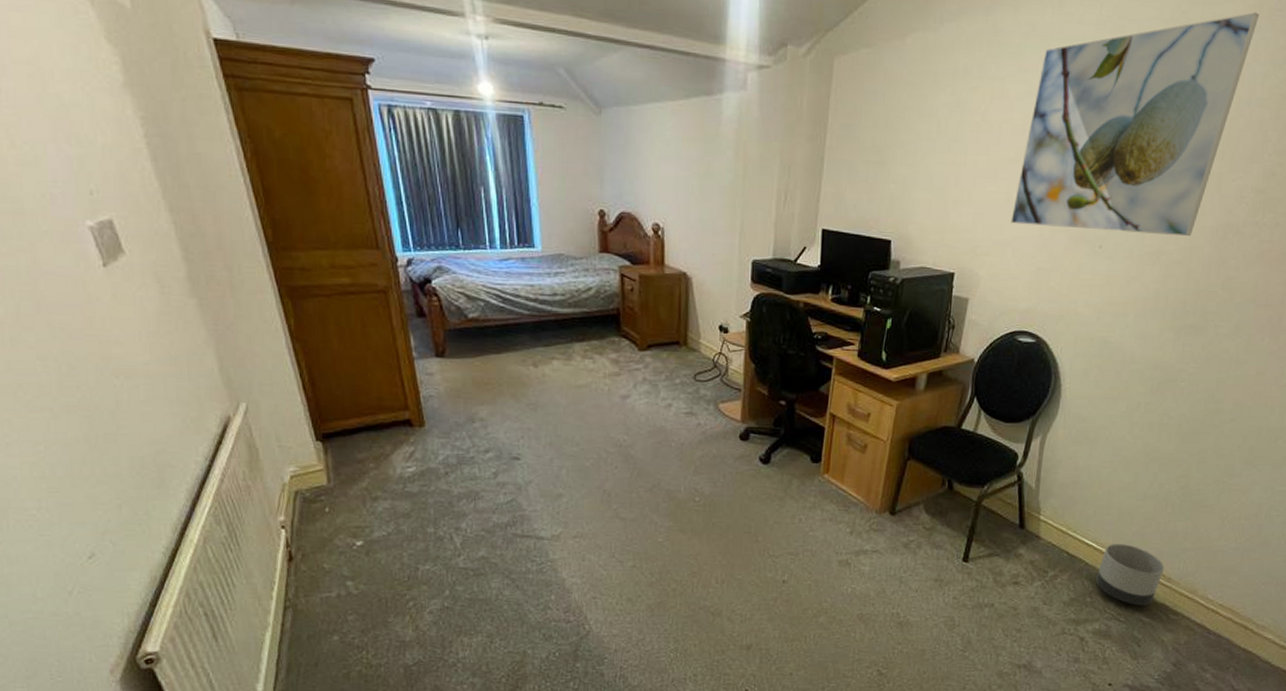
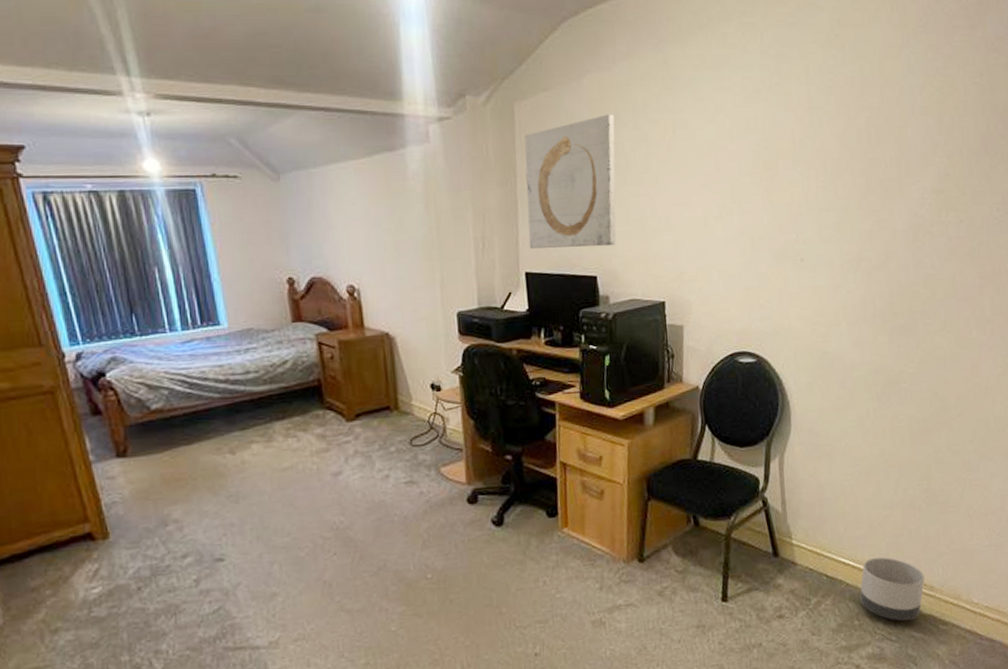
wall art: none [829,76,933,212] -> present [524,114,616,249]
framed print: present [1010,12,1259,236] -> none [711,30,906,247]

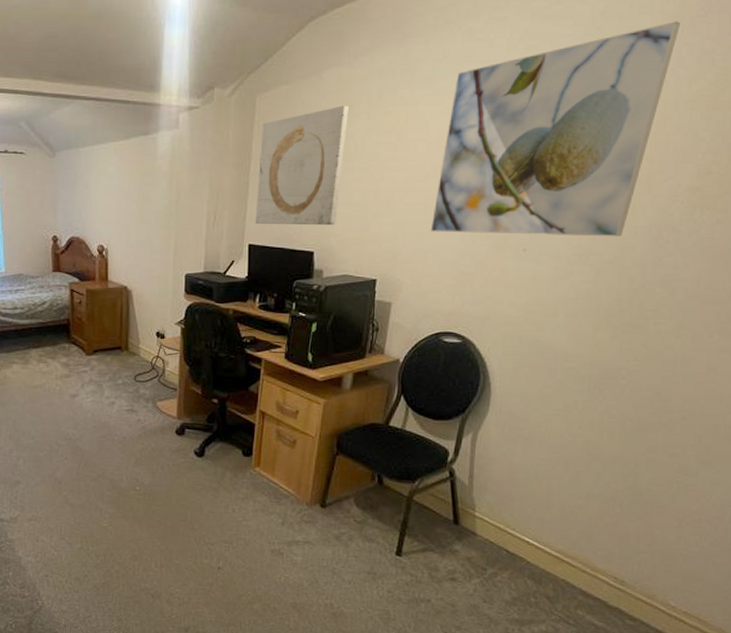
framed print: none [711,30,906,247] -> present [430,21,680,236]
planter: present [859,557,925,621] -> none [539,542,616,609]

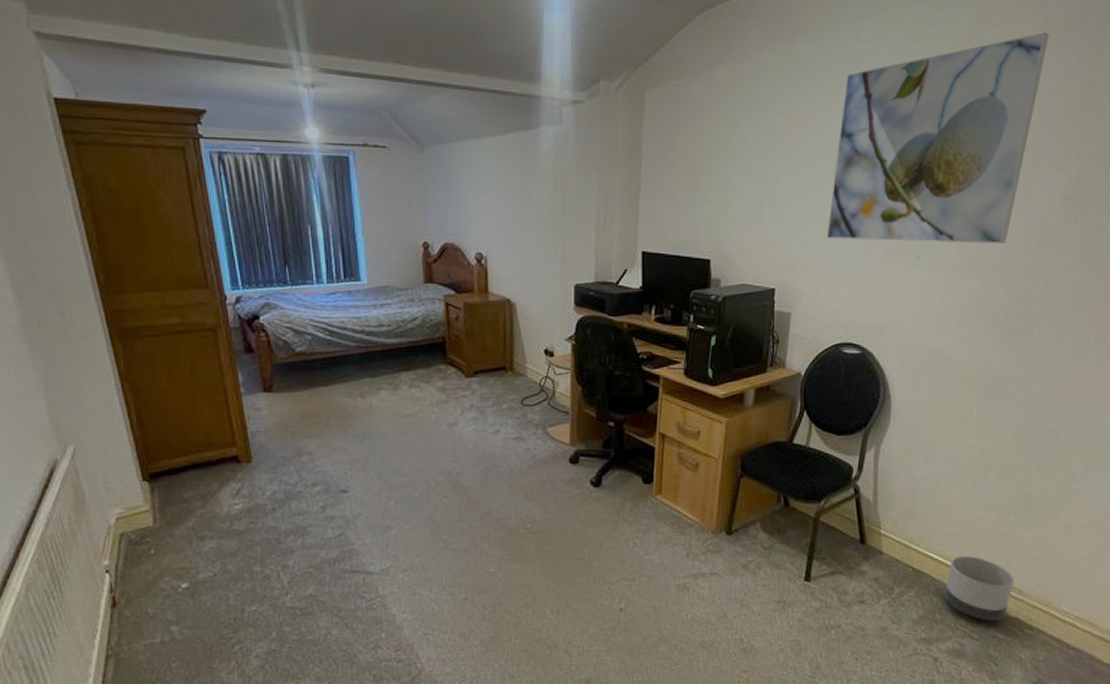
wall art: present [255,105,349,226] -> none [648,104,741,232]
planter: none [539,542,616,609] -> present [944,555,1014,621]

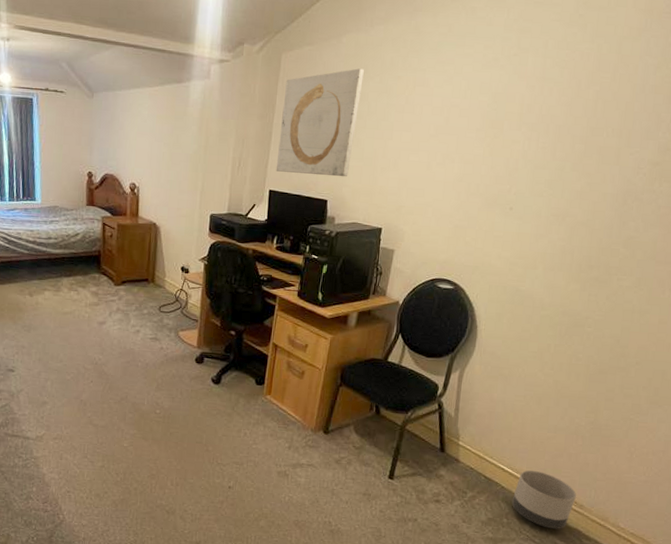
wall art: none [648,104,741,232] -> present [276,68,364,177]
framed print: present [826,32,1049,243] -> none [431,15,649,201]

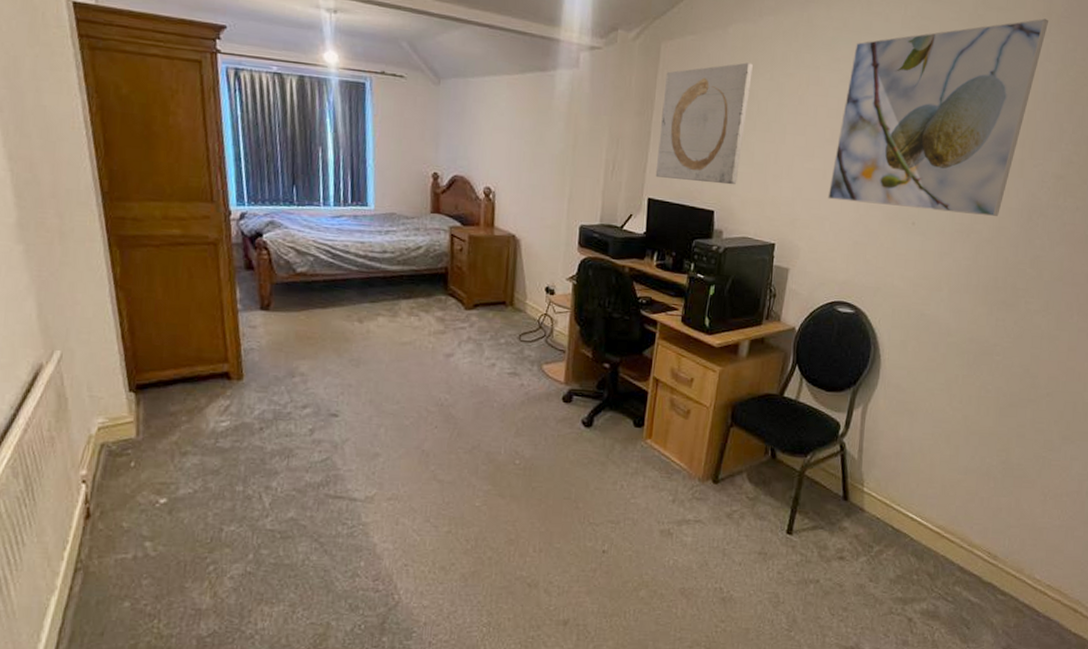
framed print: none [431,15,649,201] -> present [827,18,1048,216]
planter: present [511,470,576,529] -> none [921,517,990,585]

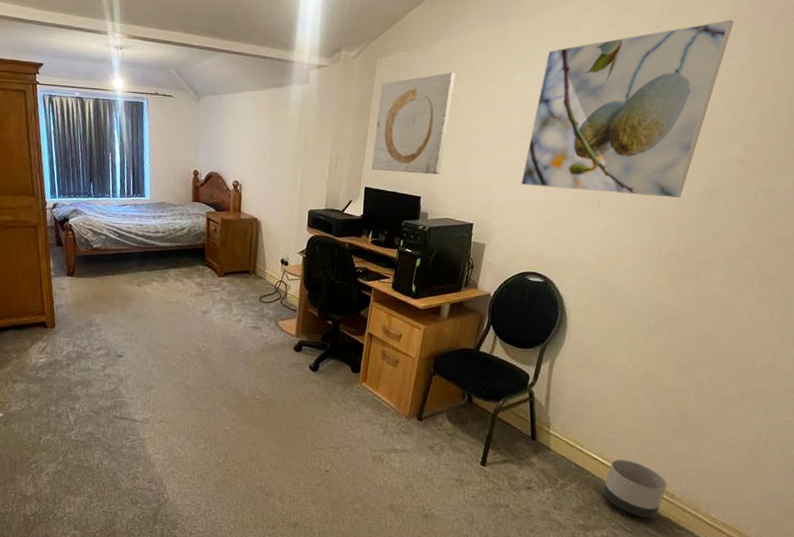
planter: none [921,517,990,585] -> present [602,459,667,518]

